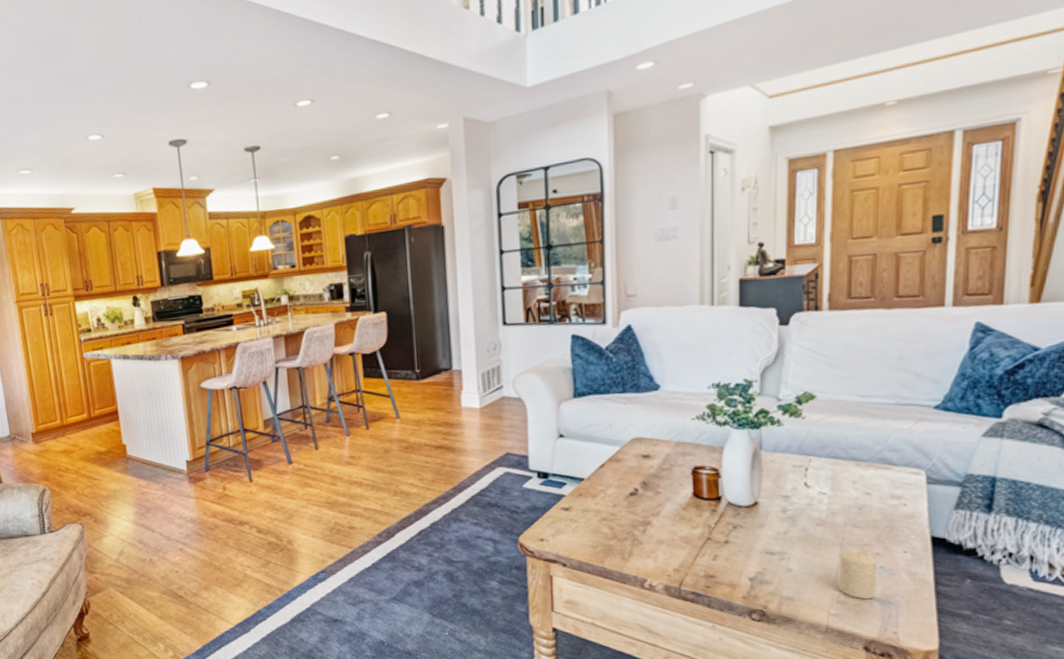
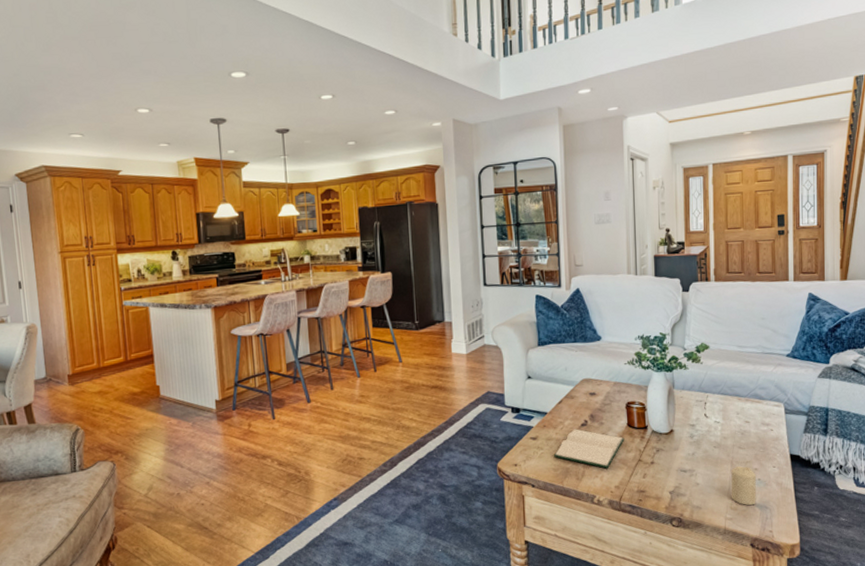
hardback book: none [592,498,689,547] -> present [554,429,625,469]

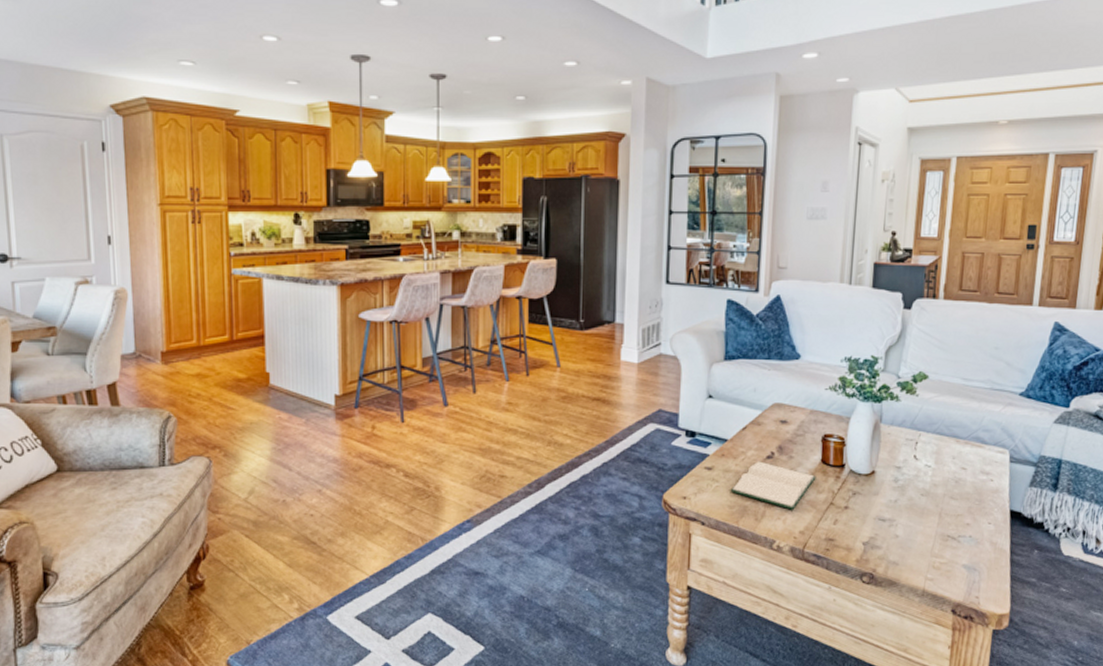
candle: present [731,466,756,506] -> none [935,520,967,566]

